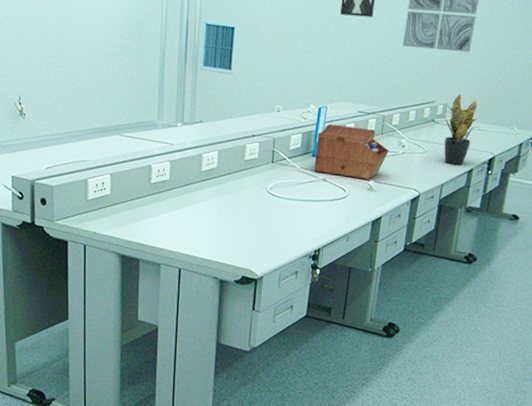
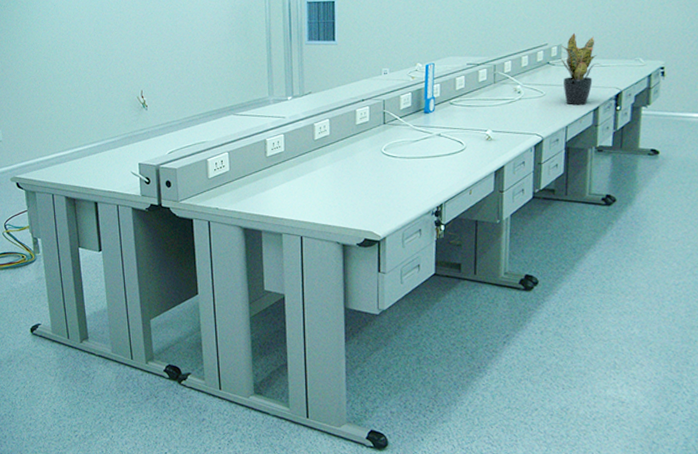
sewing box: present [314,124,389,180] -> none [427,79,504,131]

